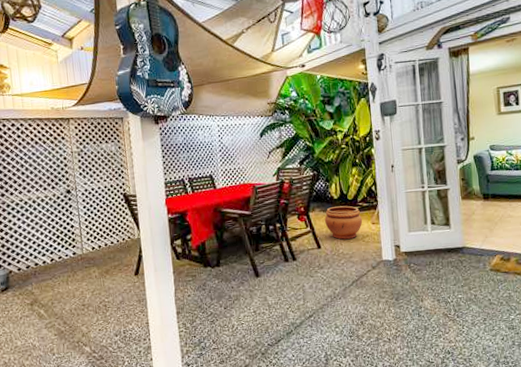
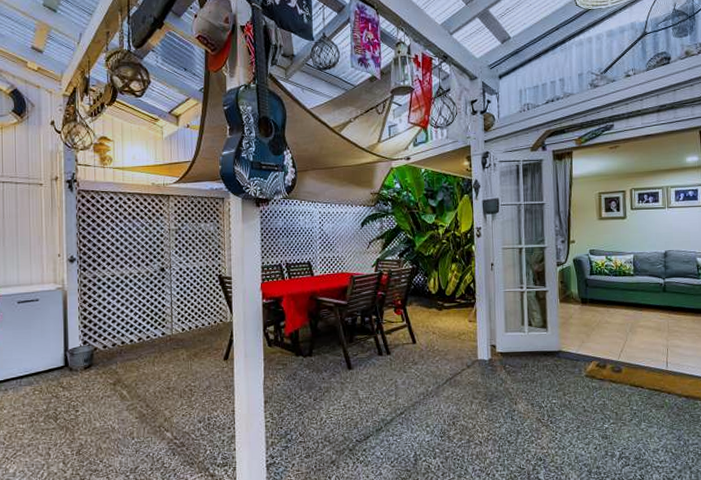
planter pot: present [325,205,363,240] -> none [421,301,460,337]

